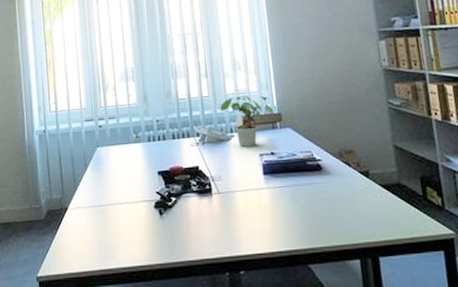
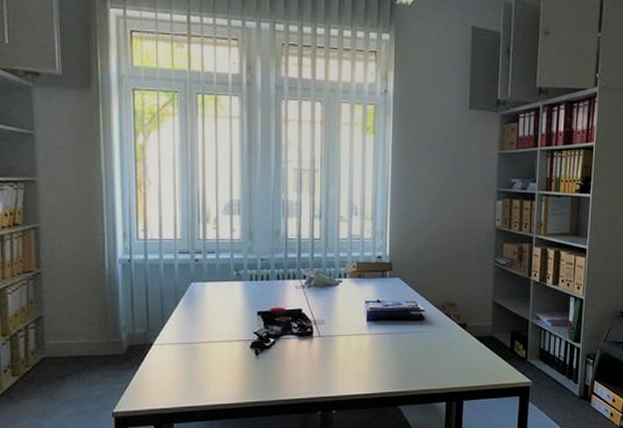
potted plant: present [220,94,274,147] -> none [331,240,385,293]

